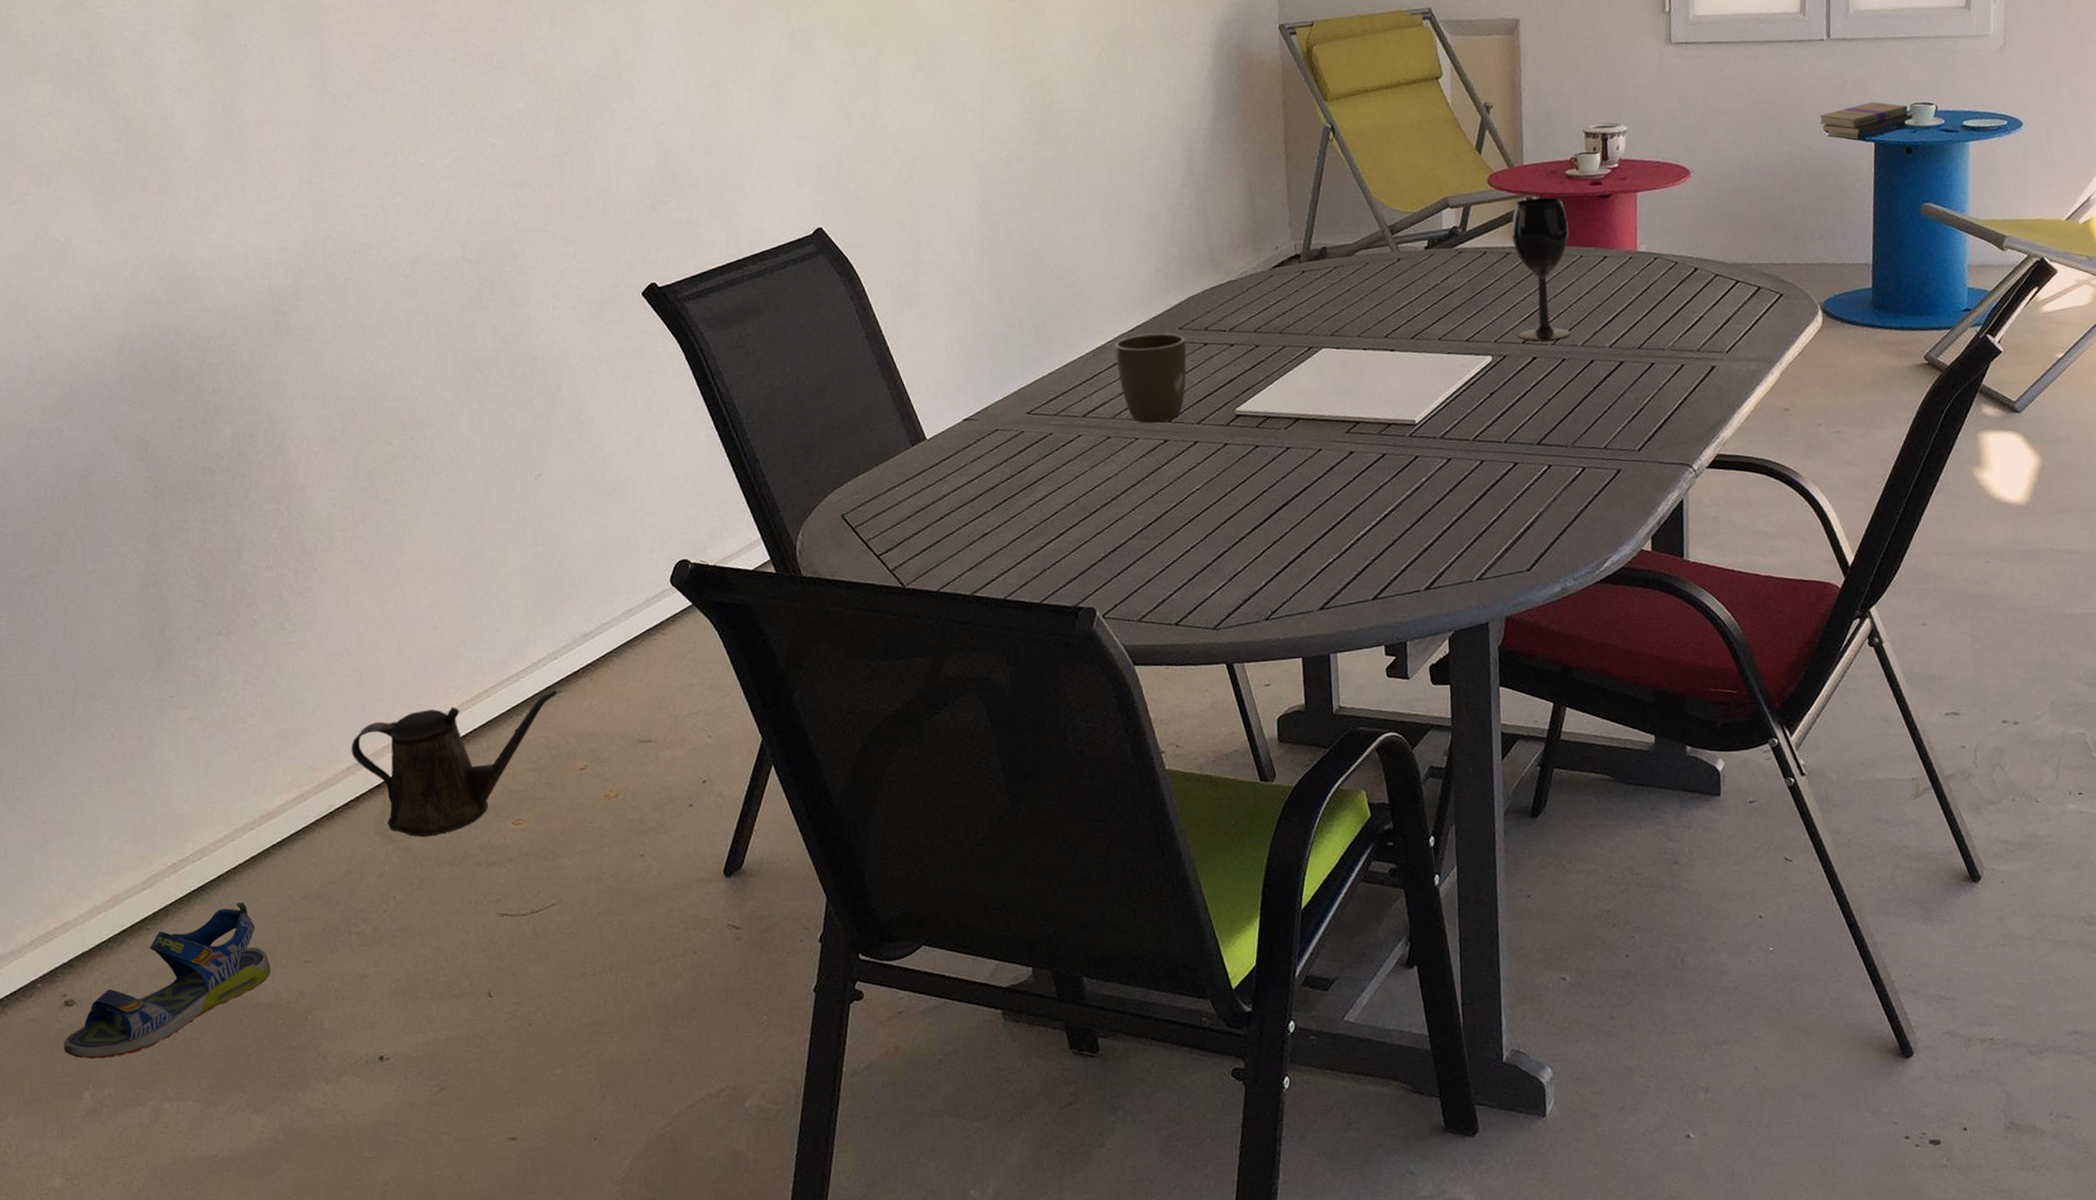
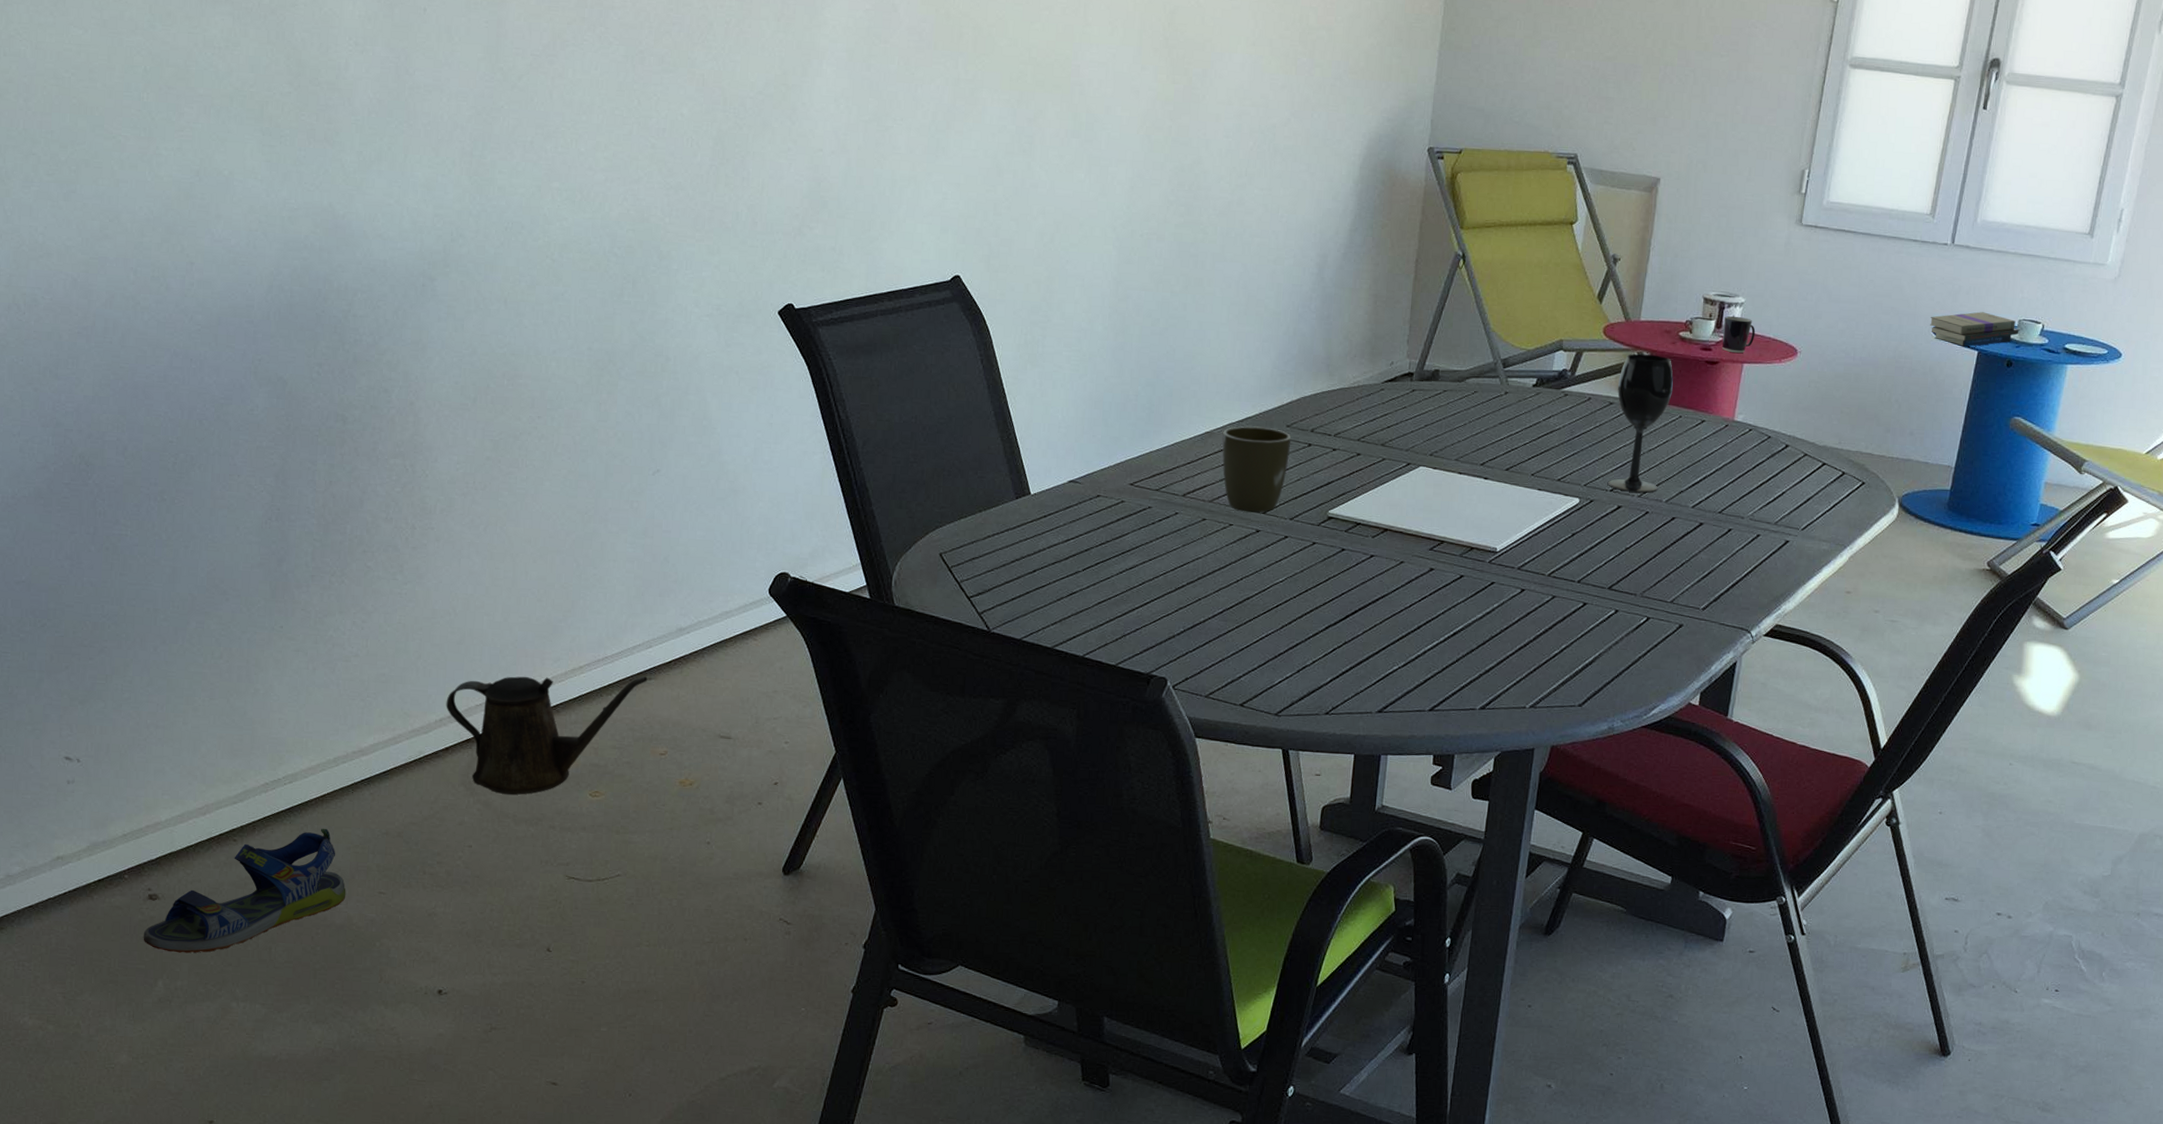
mug: none [1609,145,1644,183] -> present [1721,316,1756,354]

